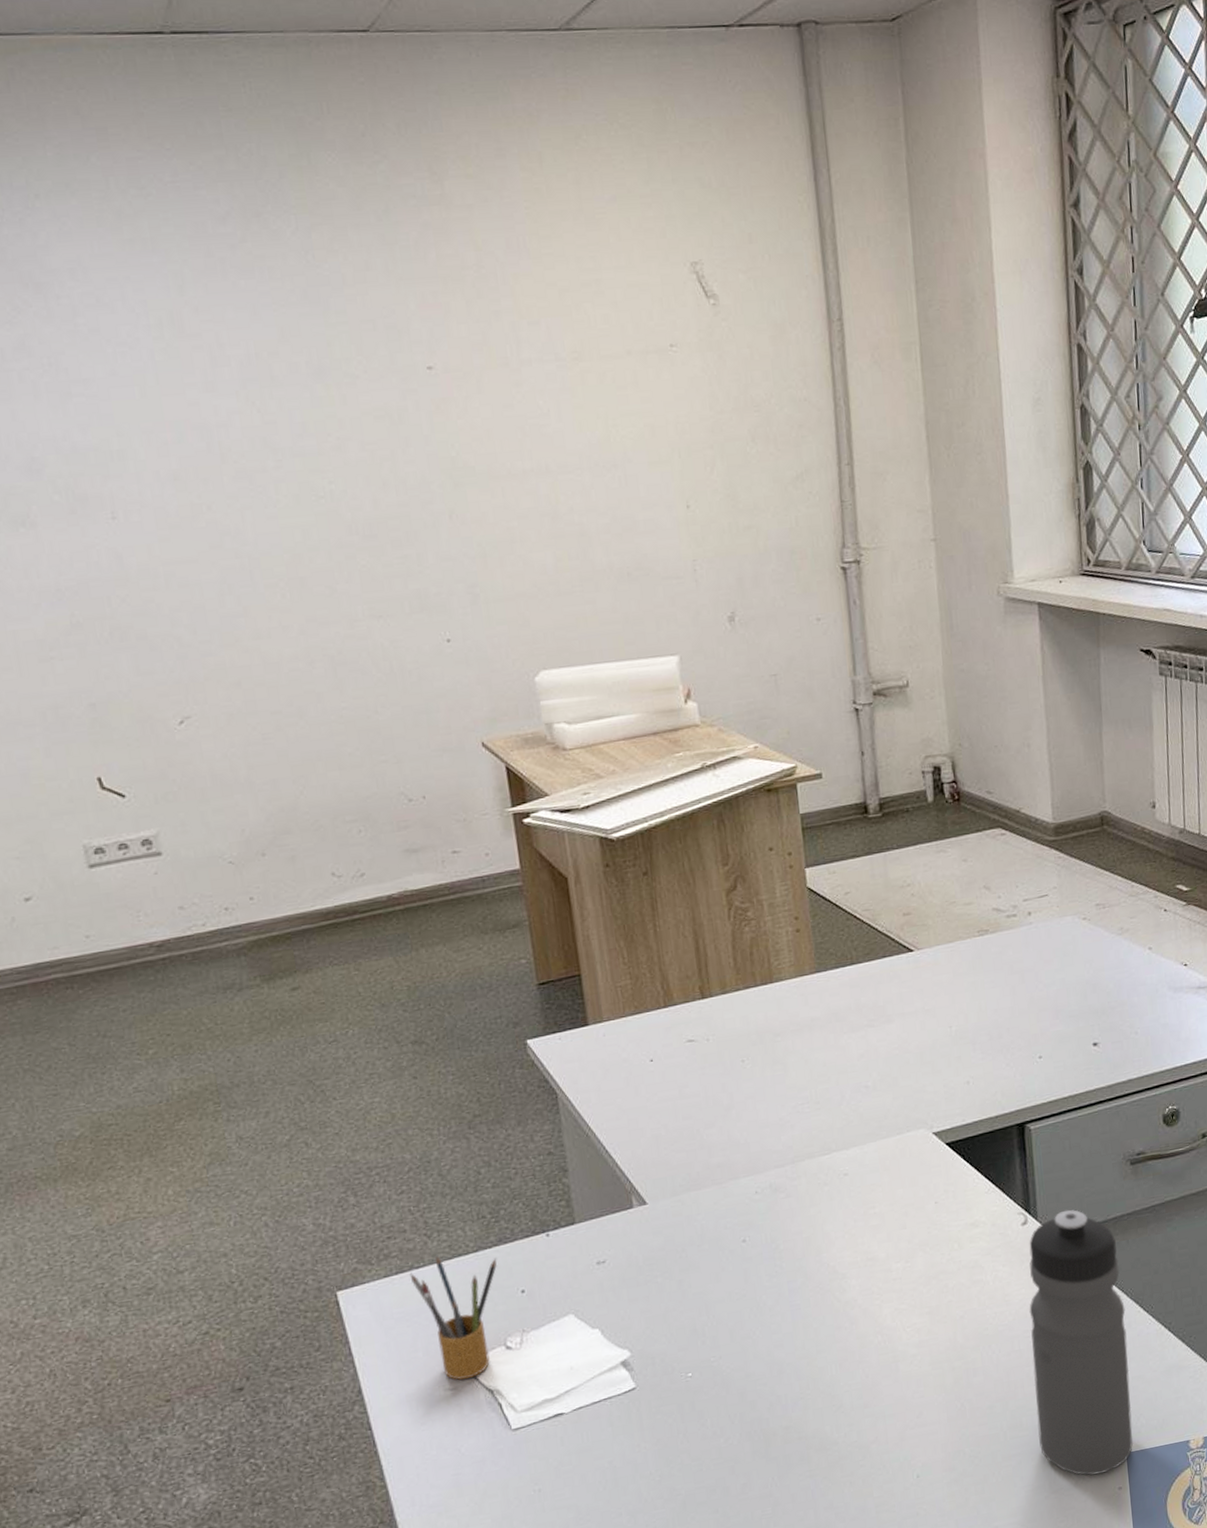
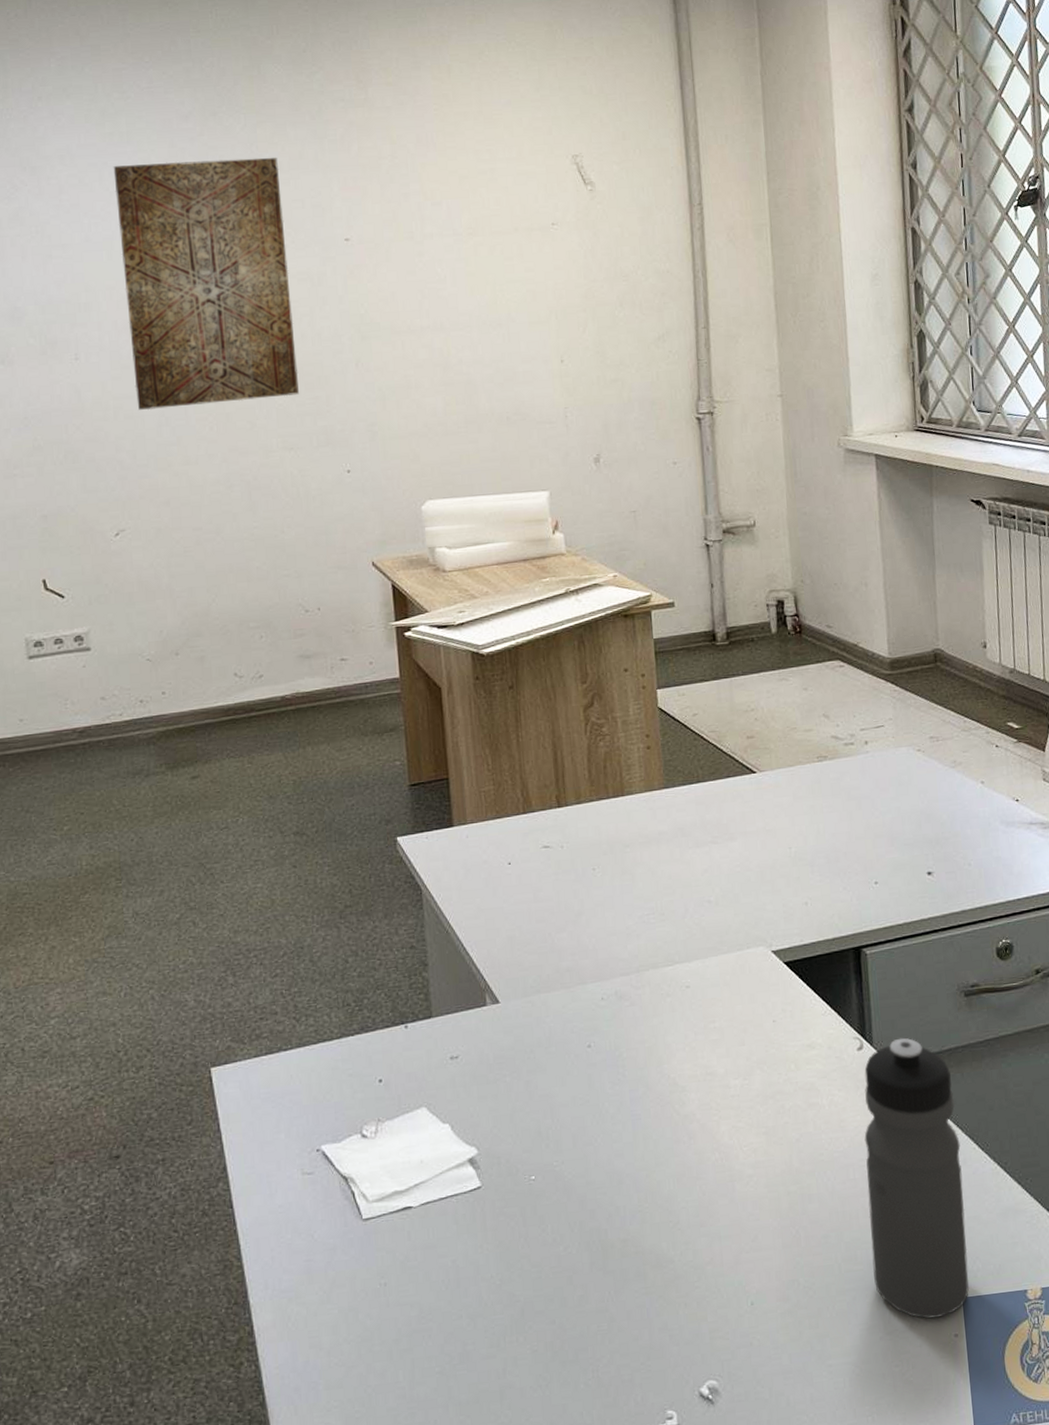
wall art: none [137,268,385,577] -> present [113,157,299,411]
pencil box: present [409,1255,497,1380] -> none [277,1039,358,1165]

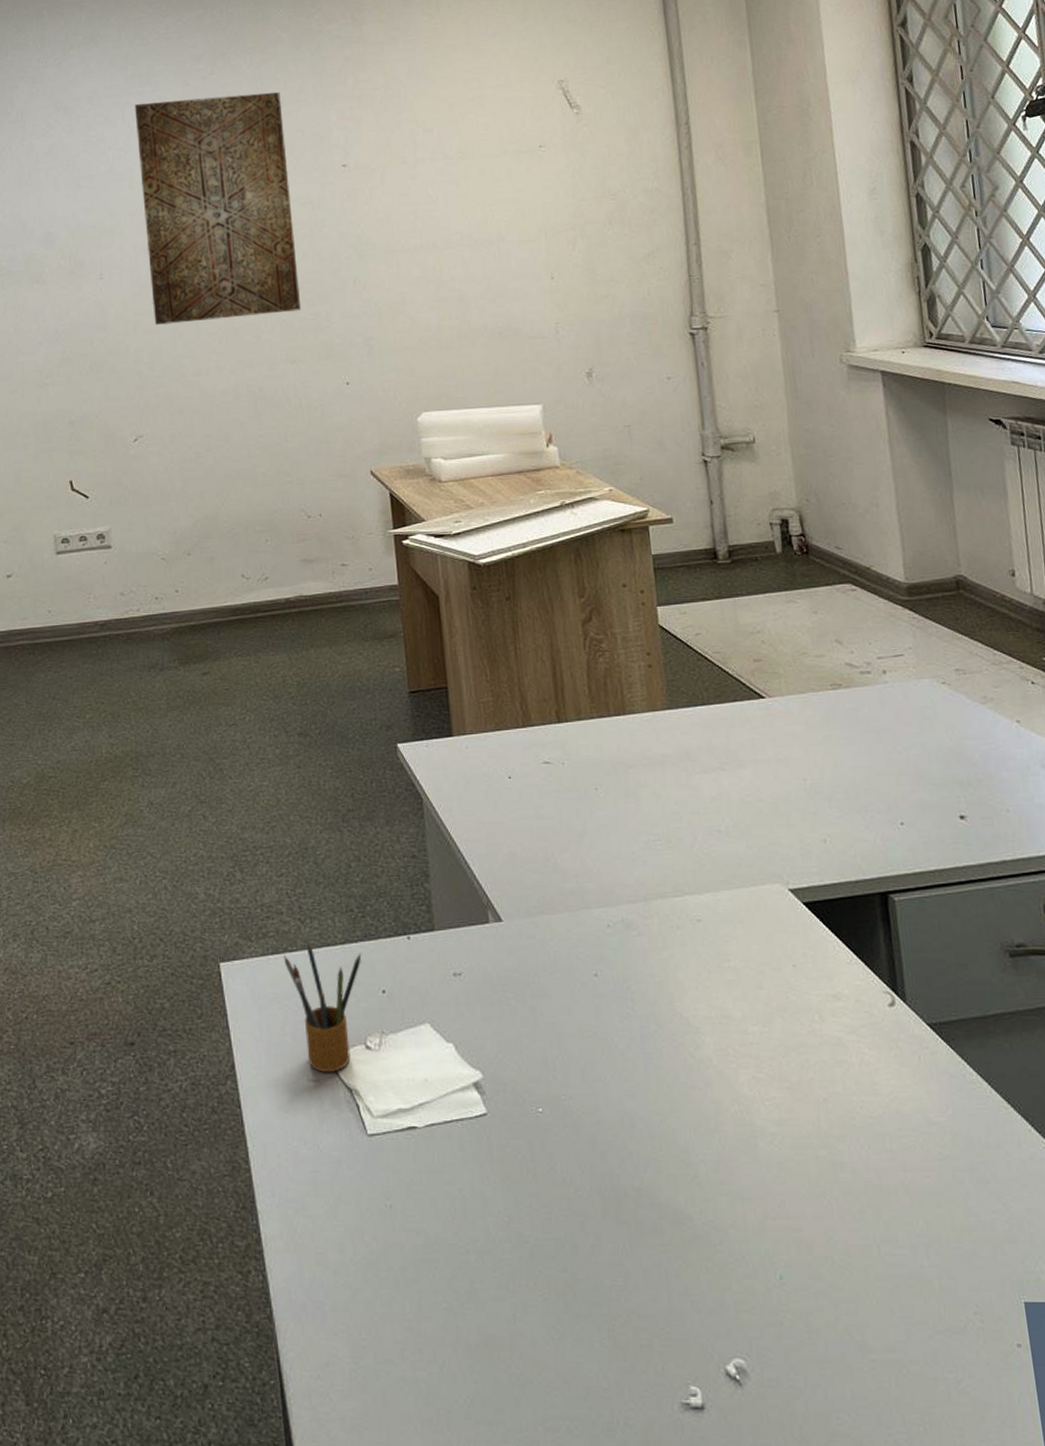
pencil box: none [277,1039,358,1165] -> present [283,942,362,1073]
water bottle: present [864,1037,970,1319] -> none [897,997,1033,1323]

